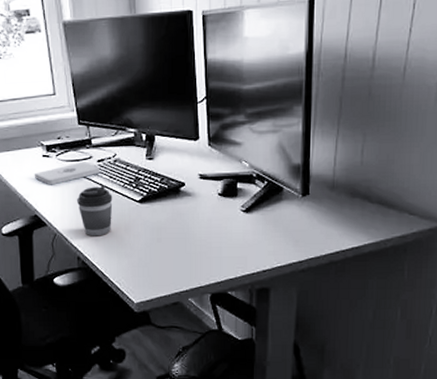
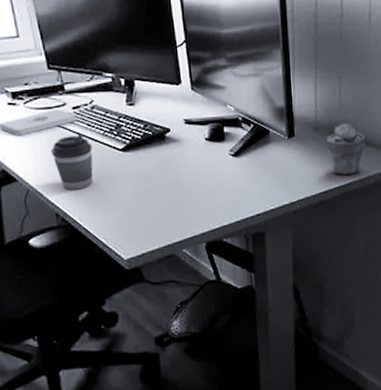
potted succulent: none [342,183,386,237] -> present [326,123,366,176]

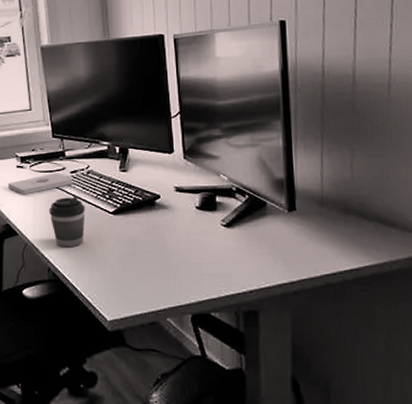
potted succulent: present [326,123,366,176] -> none [334,199,386,258]

